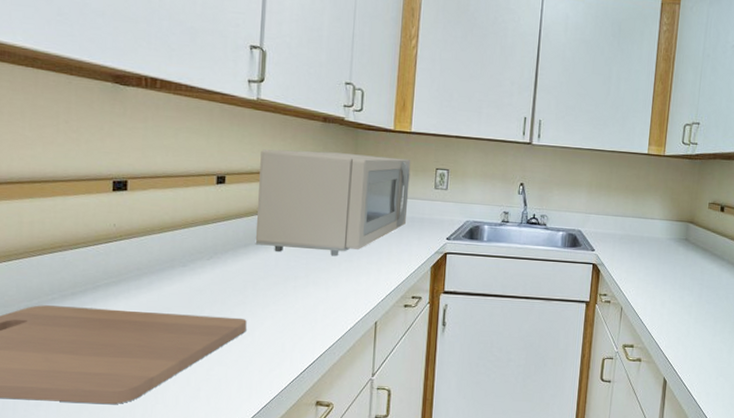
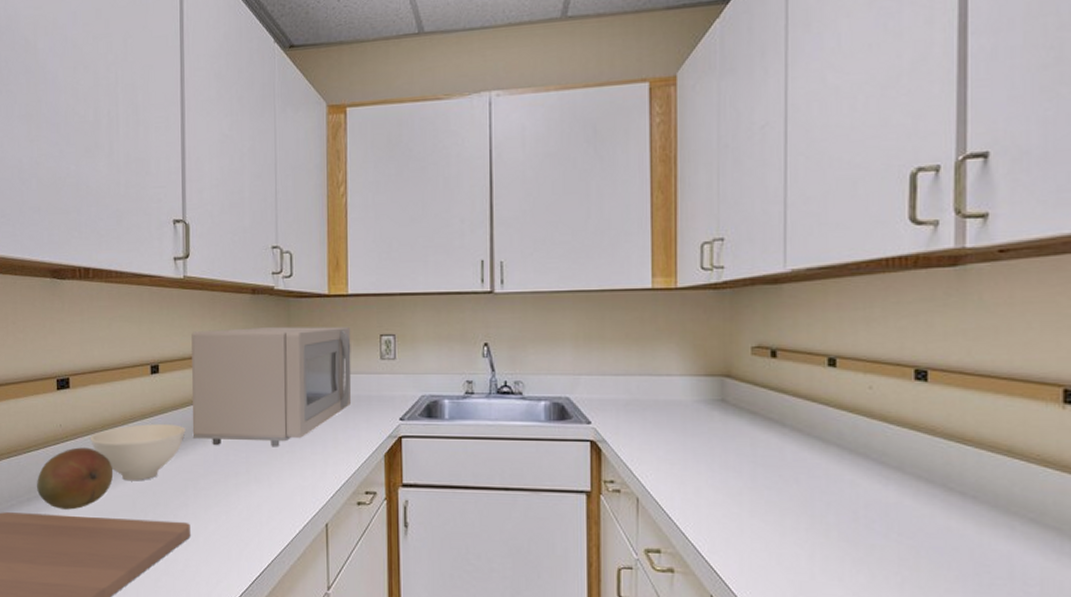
fruit: none [83,246,170,305] -> present [37,447,114,510]
bowl: none [146,229,249,281] -> present [89,424,186,481]

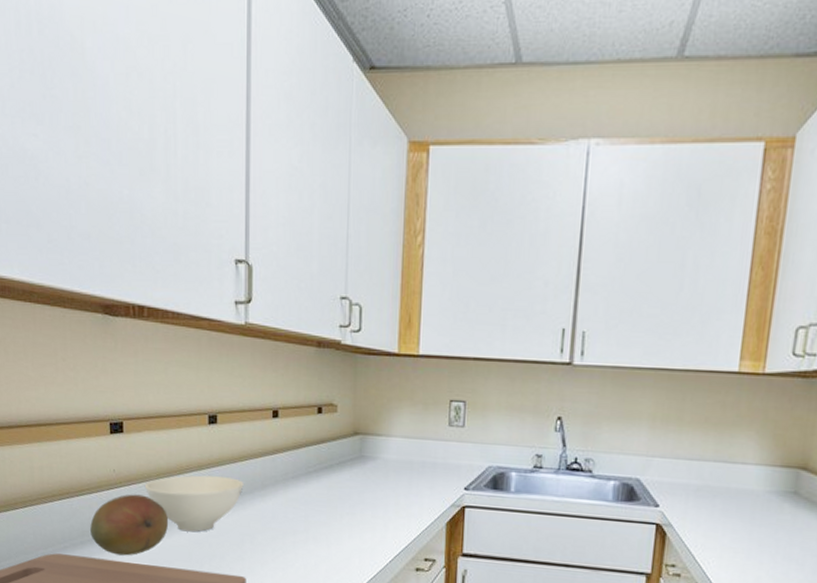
microwave: present [191,326,352,447] -> none [250,382,420,508]

